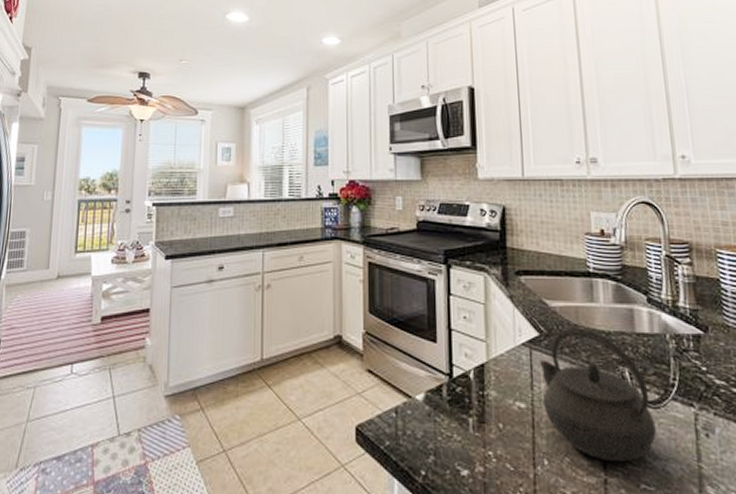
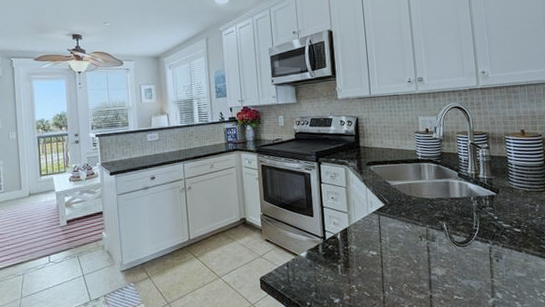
kettle: present [540,327,656,463] -> none [385,197,464,284]

